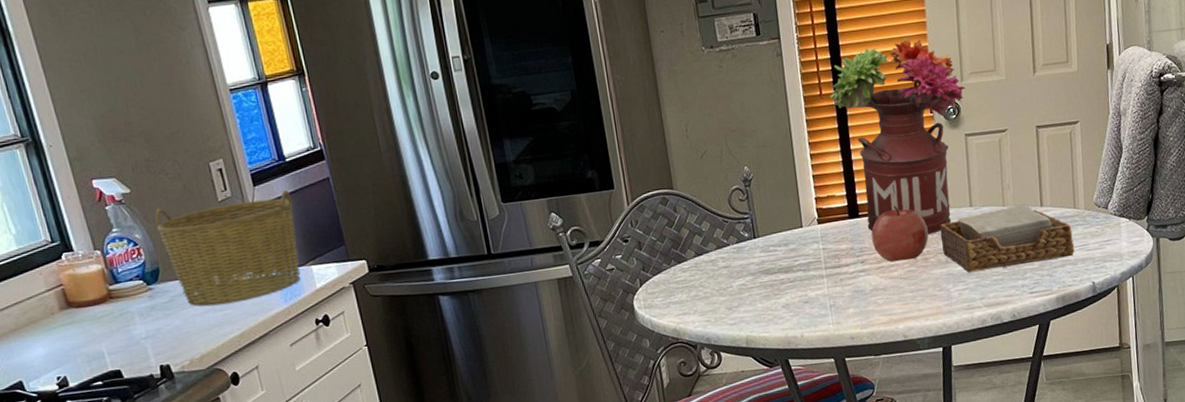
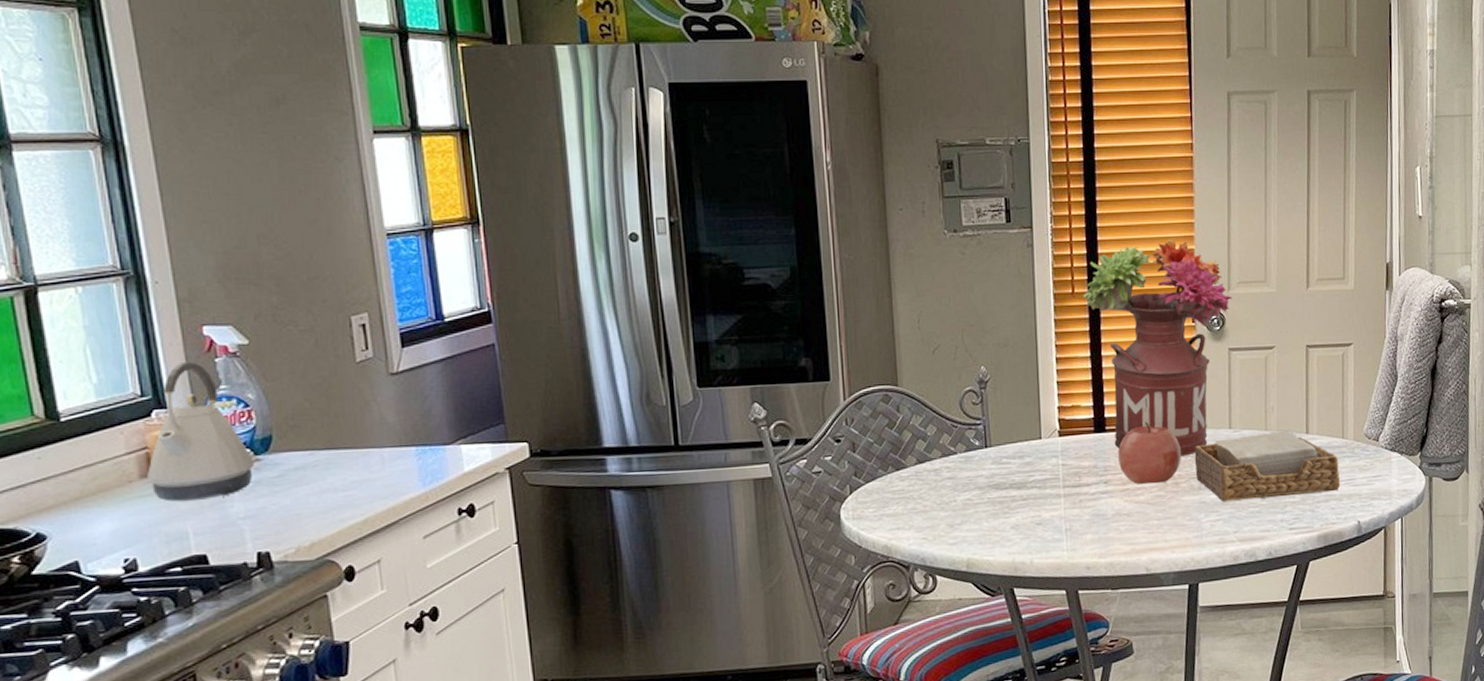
kettle: none [65,210,149,328] -> present [147,361,254,503]
basket: present [155,189,301,307] -> none [275,354,448,486]

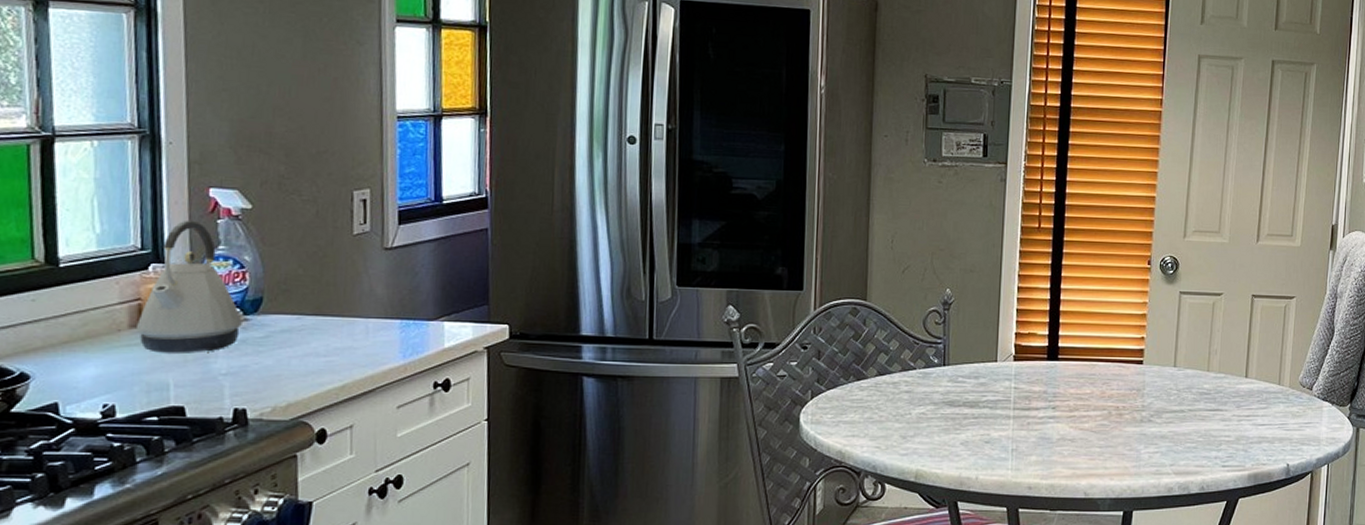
flower arrangement: present [1083,239,1233,456] -> none [1048,185,1187,389]
fruit: present [1117,420,1181,484] -> none [1067,352,1127,413]
napkin holder: present [1194,429,1341,501] -> none [1139,372,1274,435]

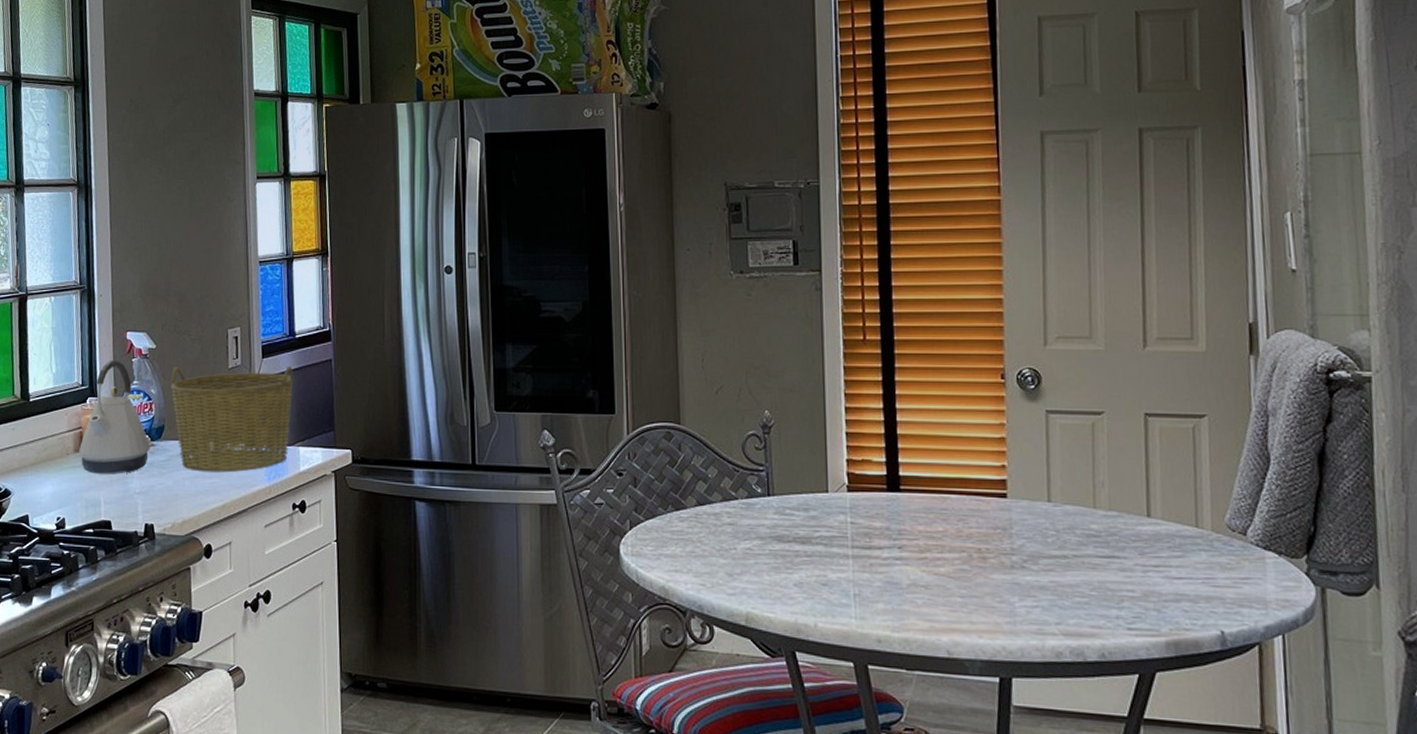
basket: none [272,231,441,350] -> present [171,365,295,473]

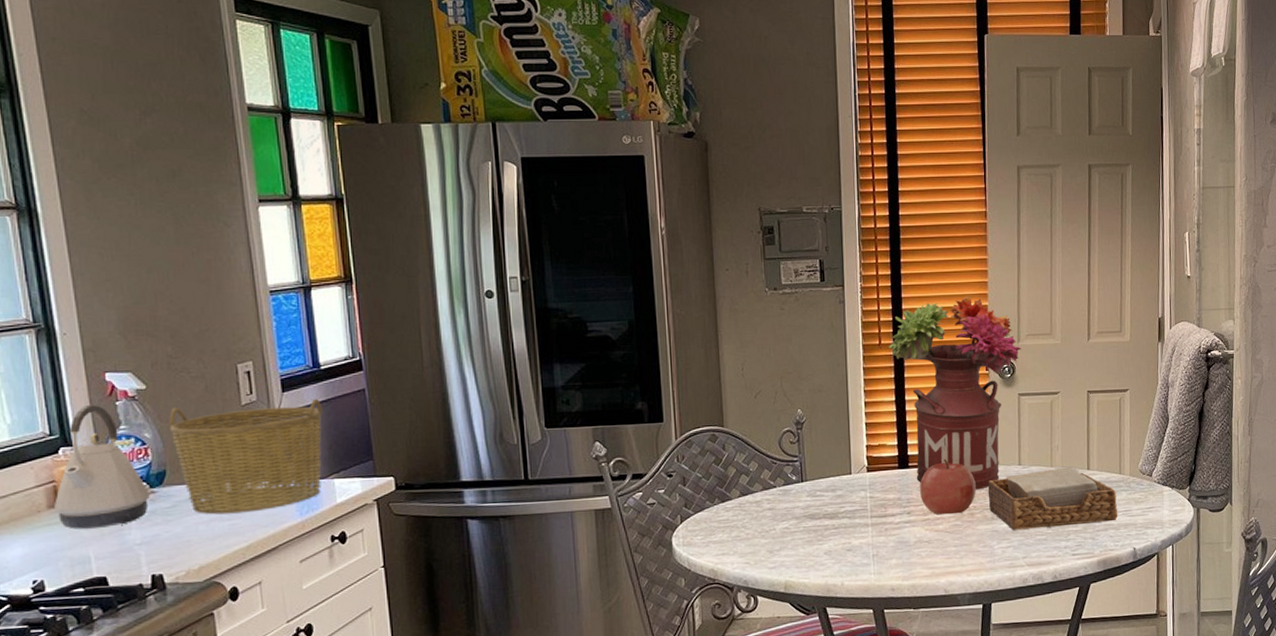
flower arrangement: none [875,287,1050,528] -> present [889,296,1022,490]
fruit: none [913,482,989,556] -> present [919,457,976,515]
napkin holder: none [1005,509,1196,591] -> present [988,466,1118,530]

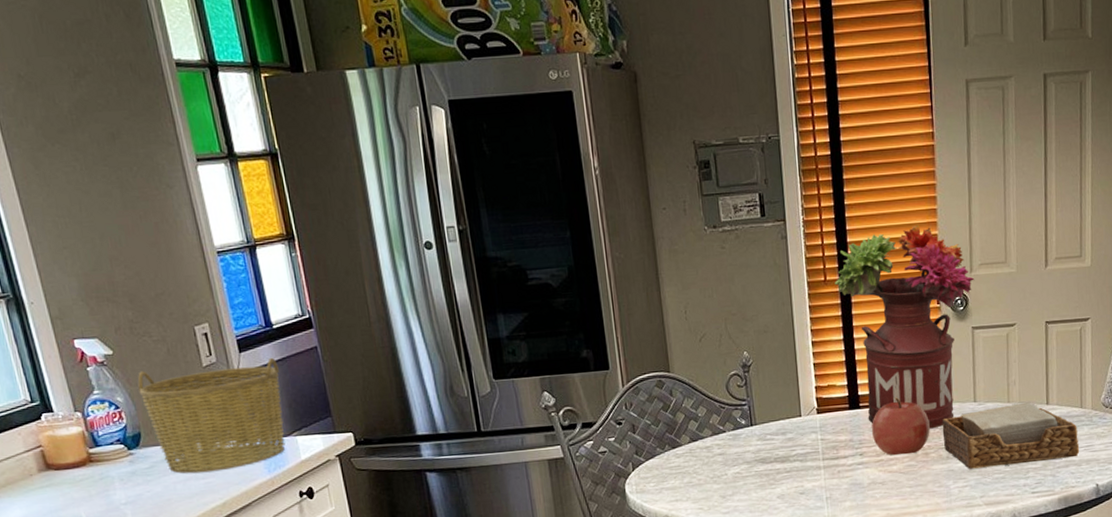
kettle: present [54,404,150,530] -> none [44,370,129,492]

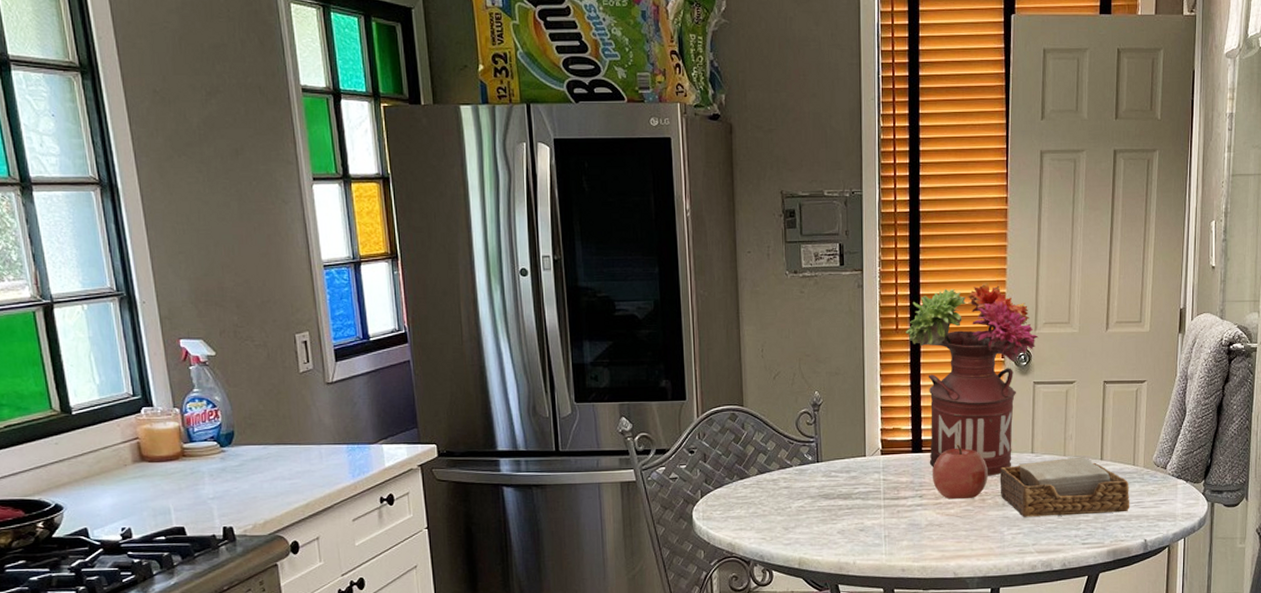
basket: present [137,357,286,474] -> none [236,368,373,474]

